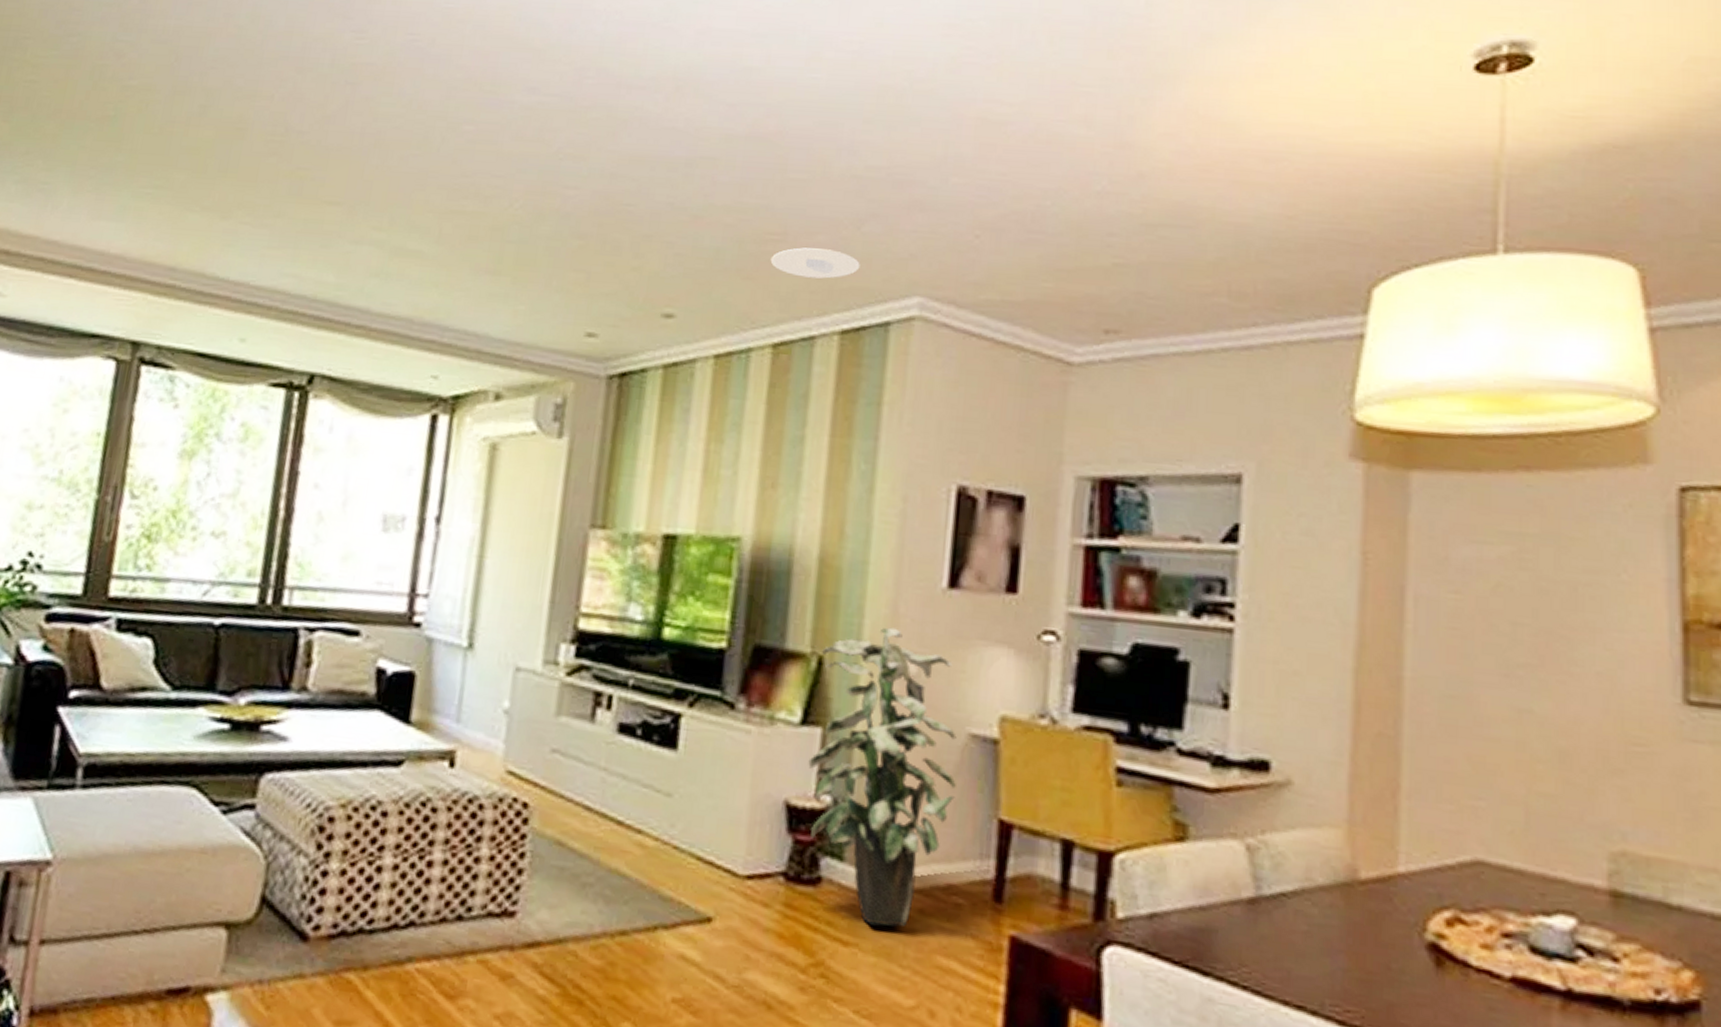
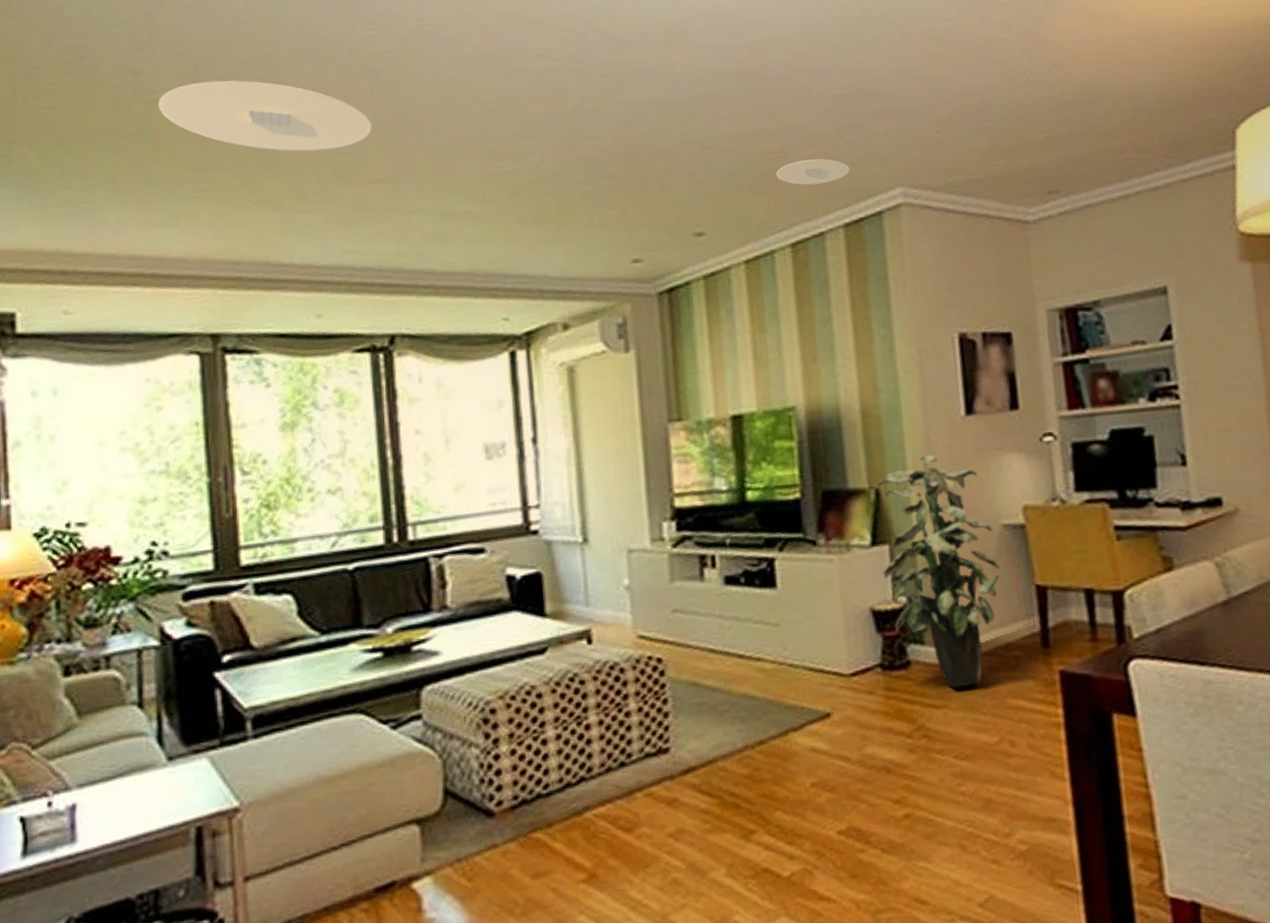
ceiling light: none [132,73,339,162] -> present [157,80,372,152]

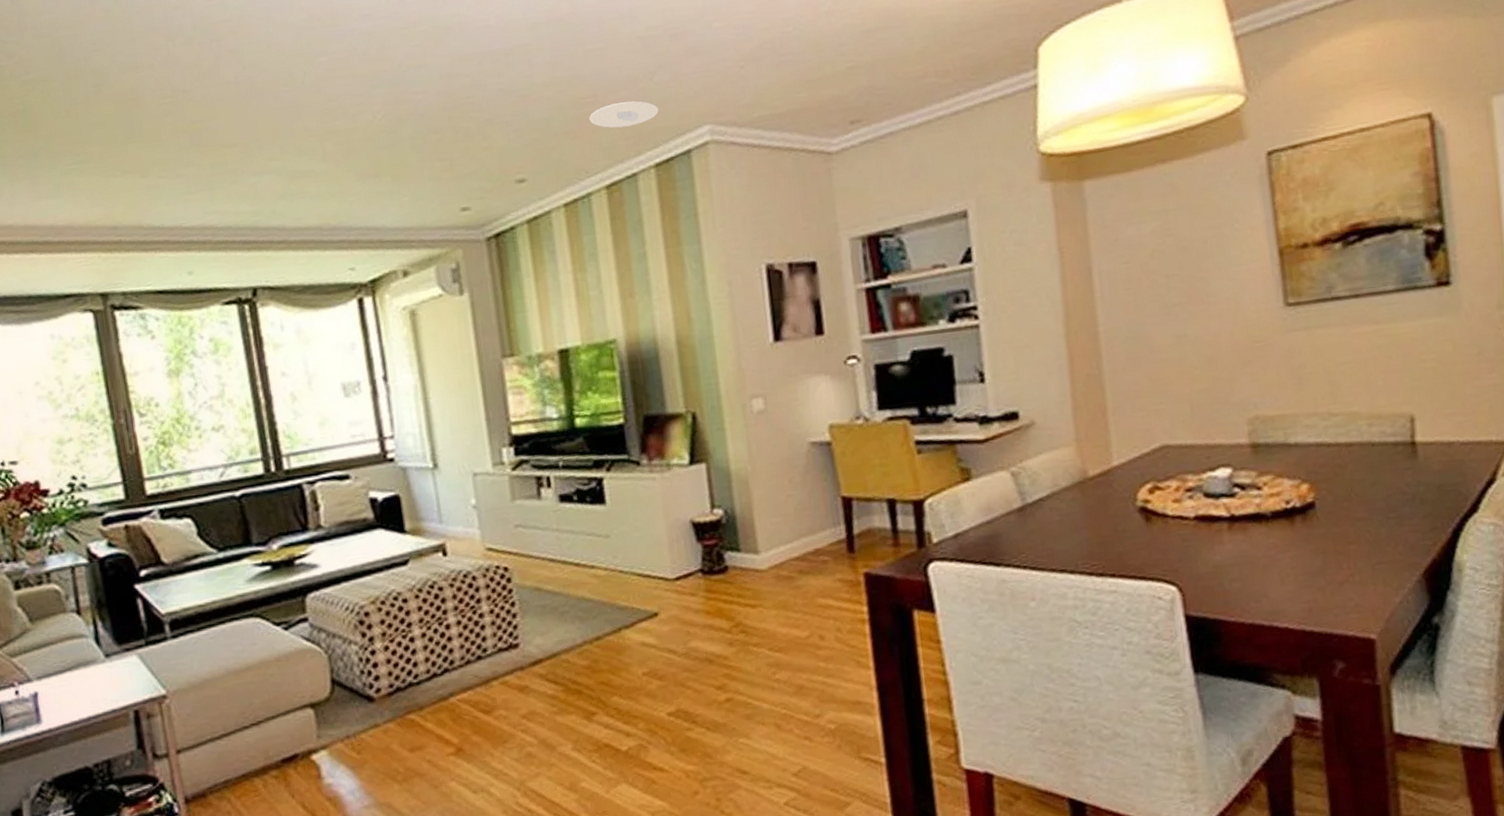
ceiling light: present [157,80,372,152] -> none [32,57,220,122]
indoor plant: present [877,454,1000,688] -> none [694,379,808,590]

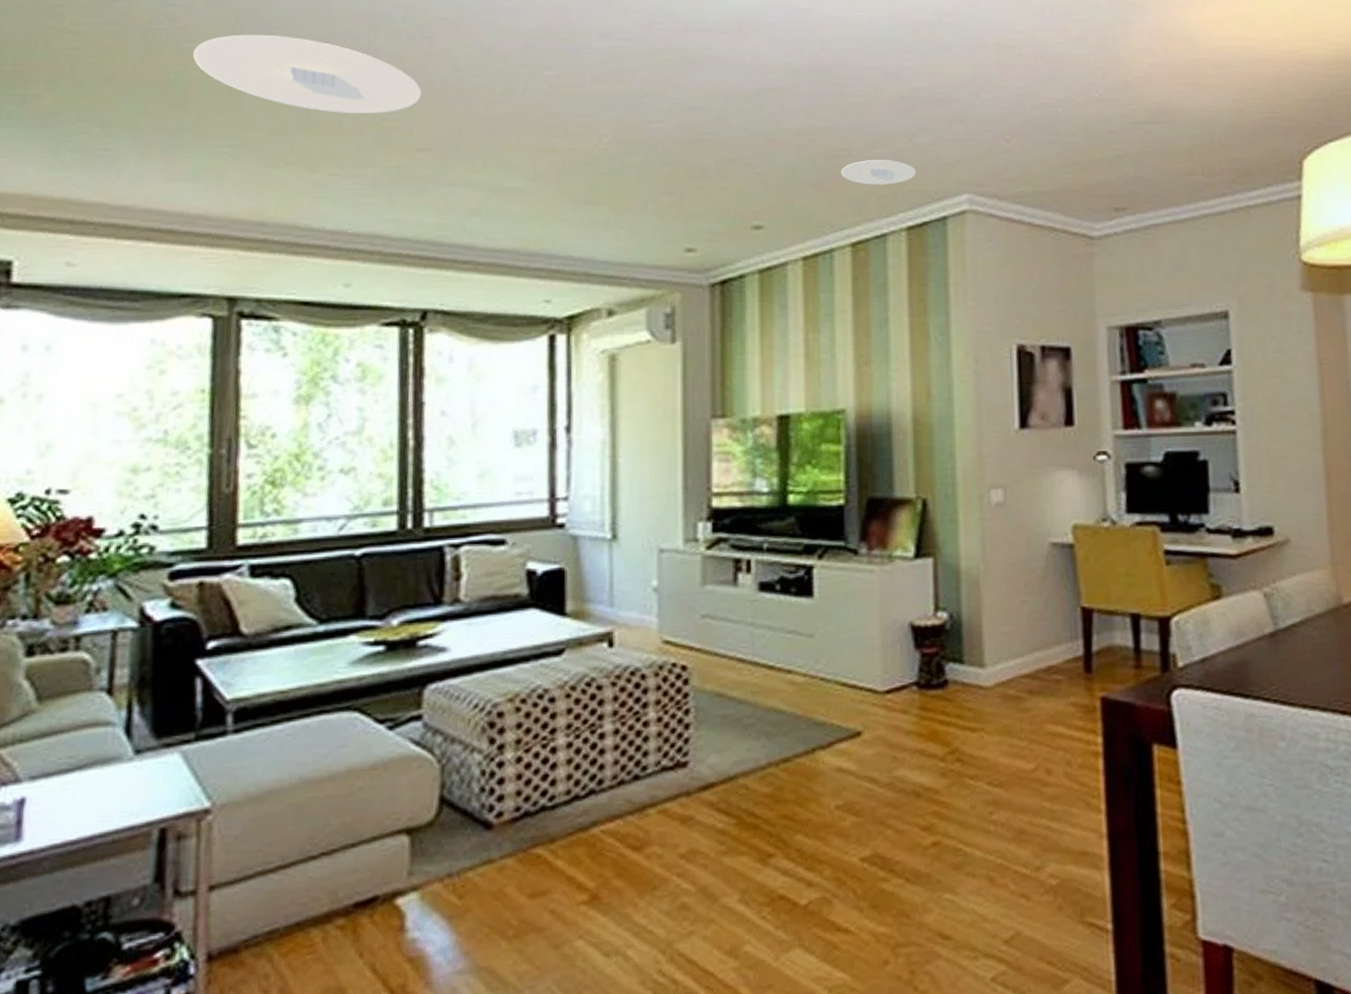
ceiling light: none [32,57,220,122] -> present [192,34,422,113]

